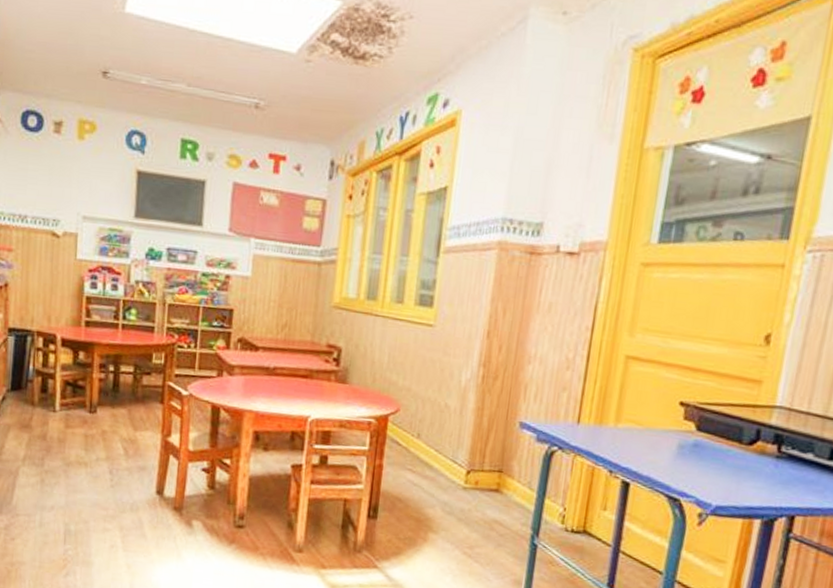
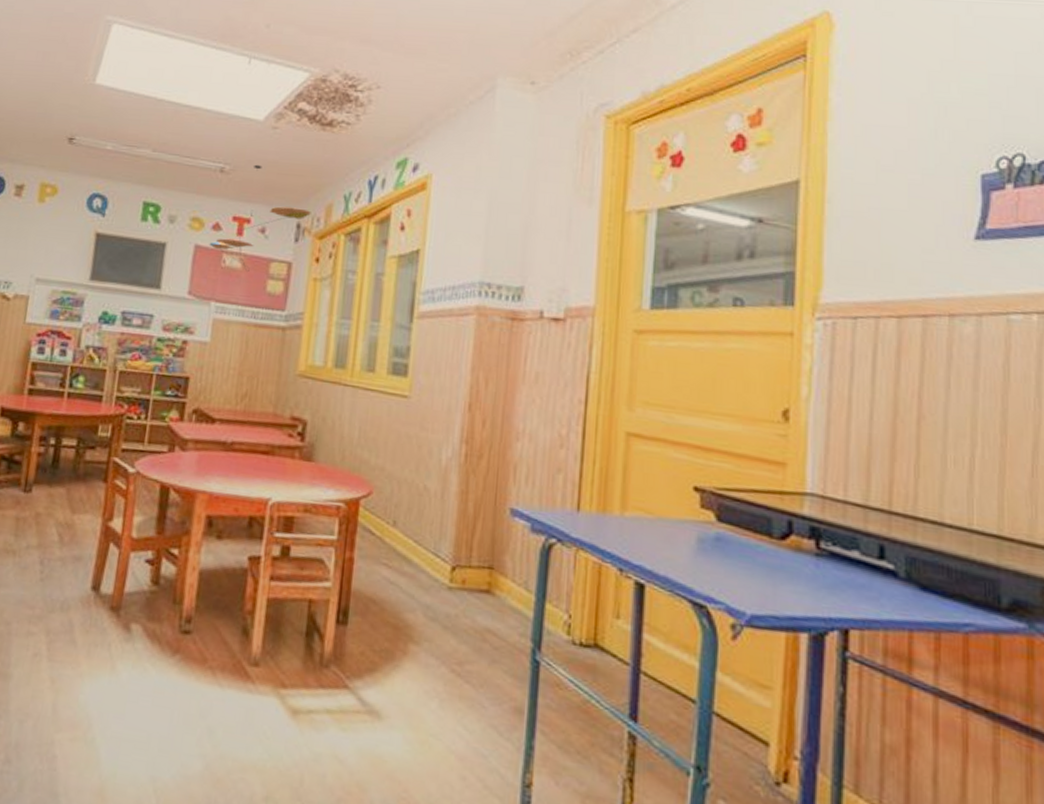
ceiling mobile: none [247,100,344,209] -> present [209,164,311,272]

